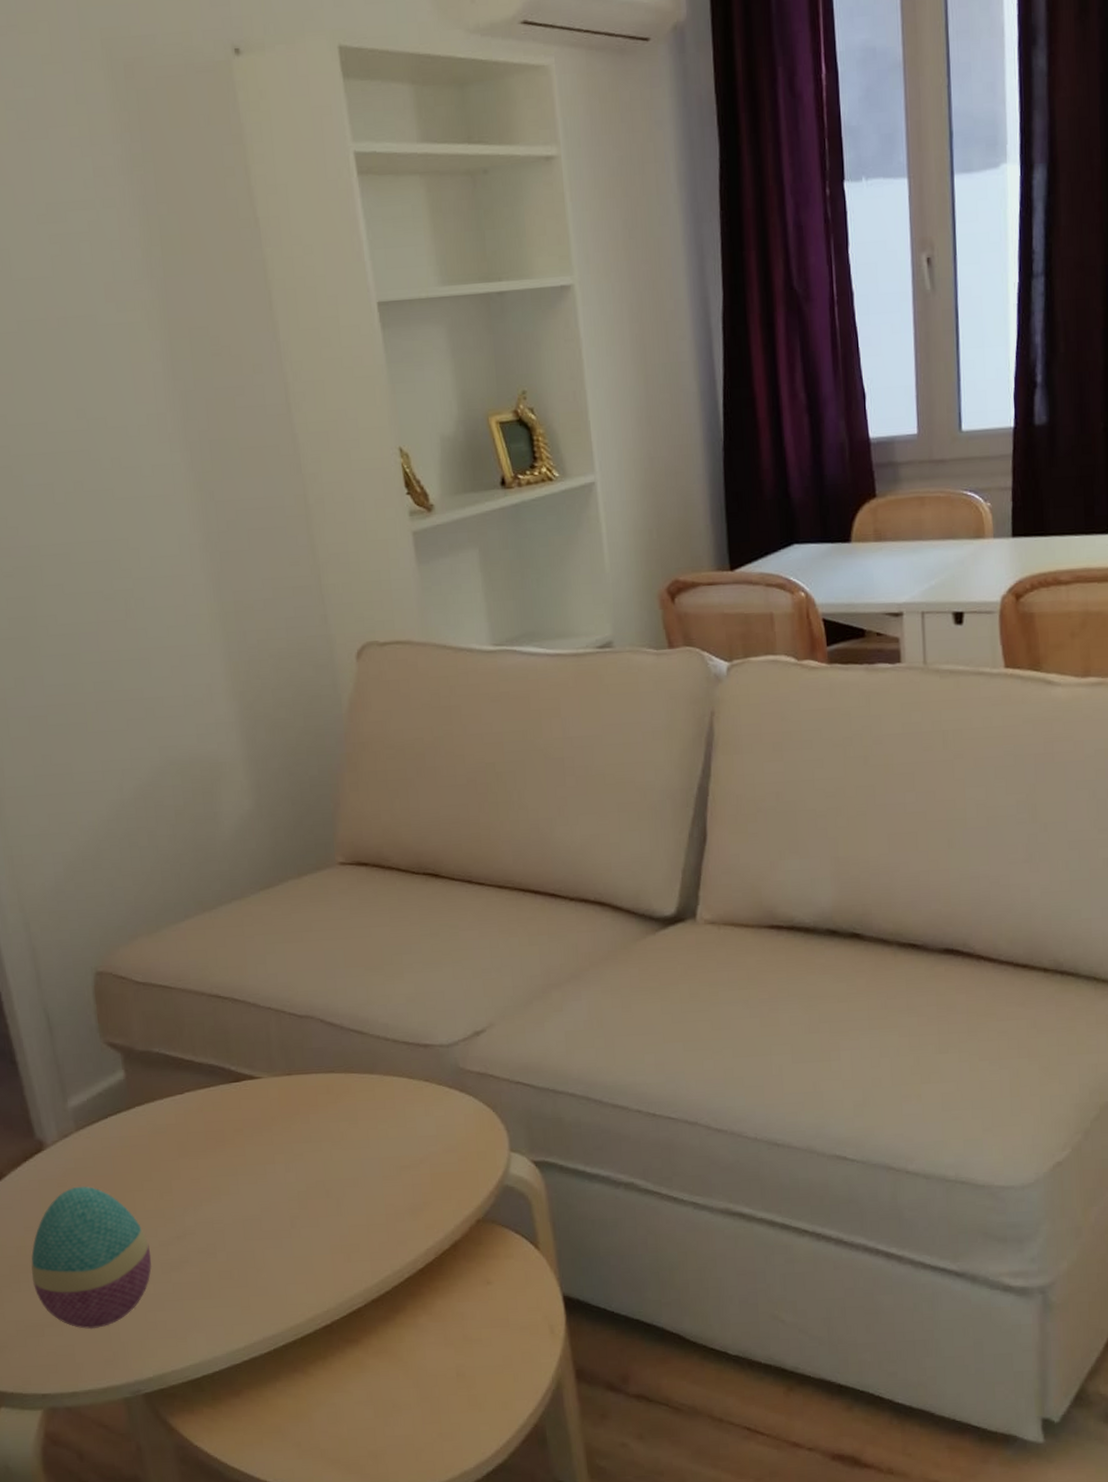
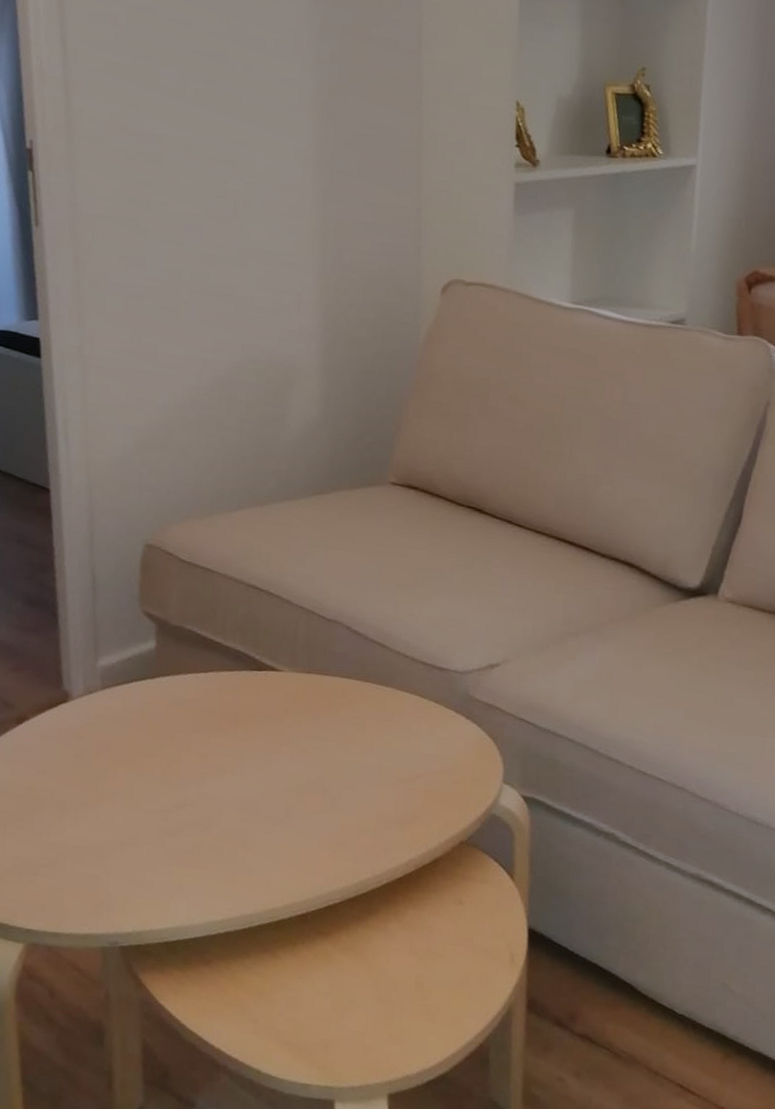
decorative egg: present [31,1186,153,1330] -> none [36,741,151,877]

